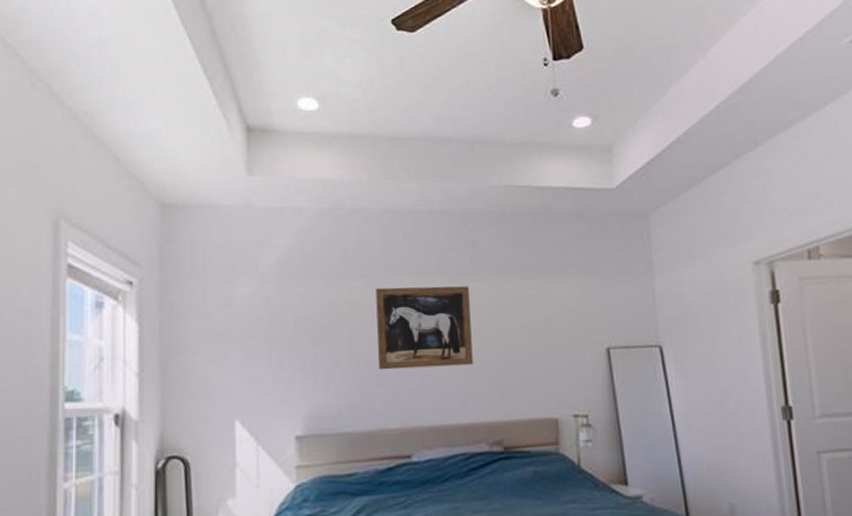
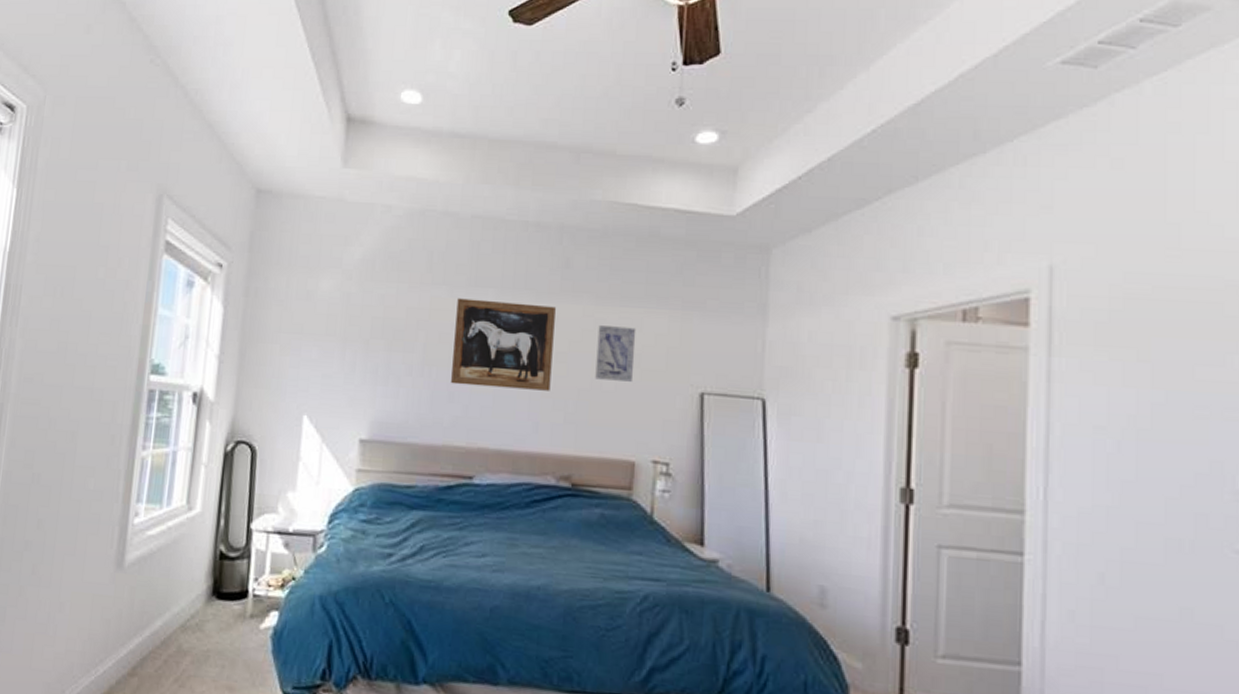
wall art: none [509,297,547,348] -> present [595,325,637,382]

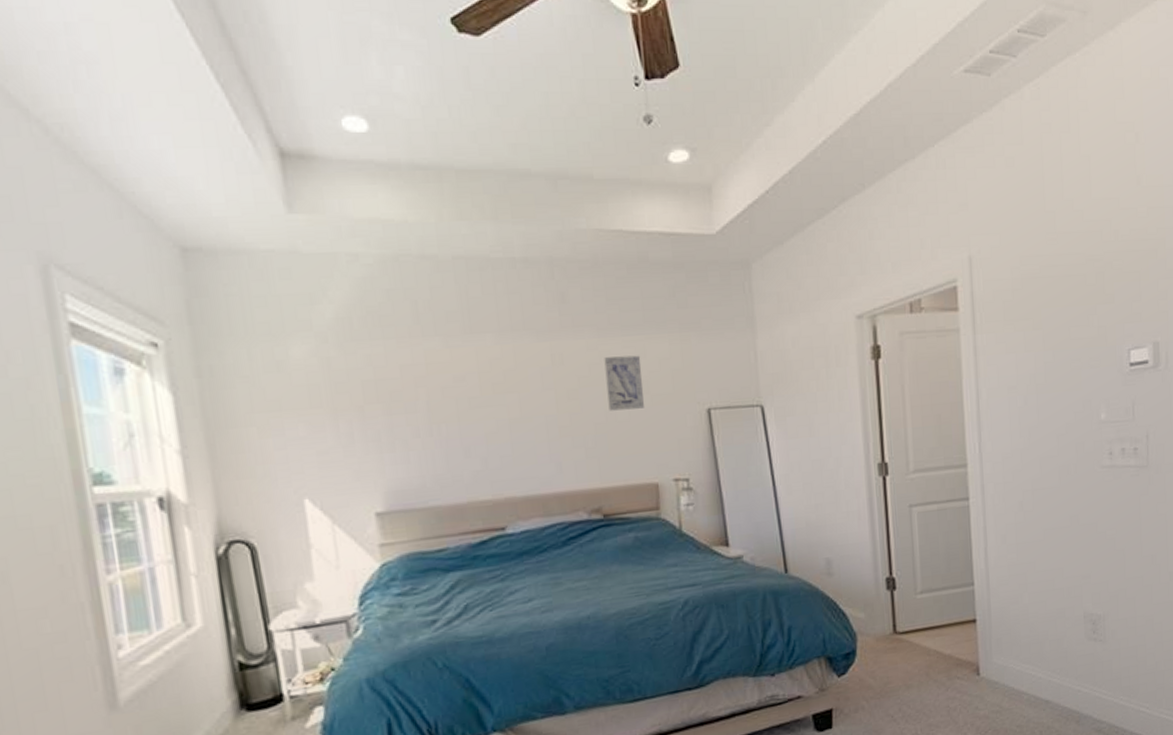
wall art: present [451,298,556,391] -> none [454,344,568,439]

